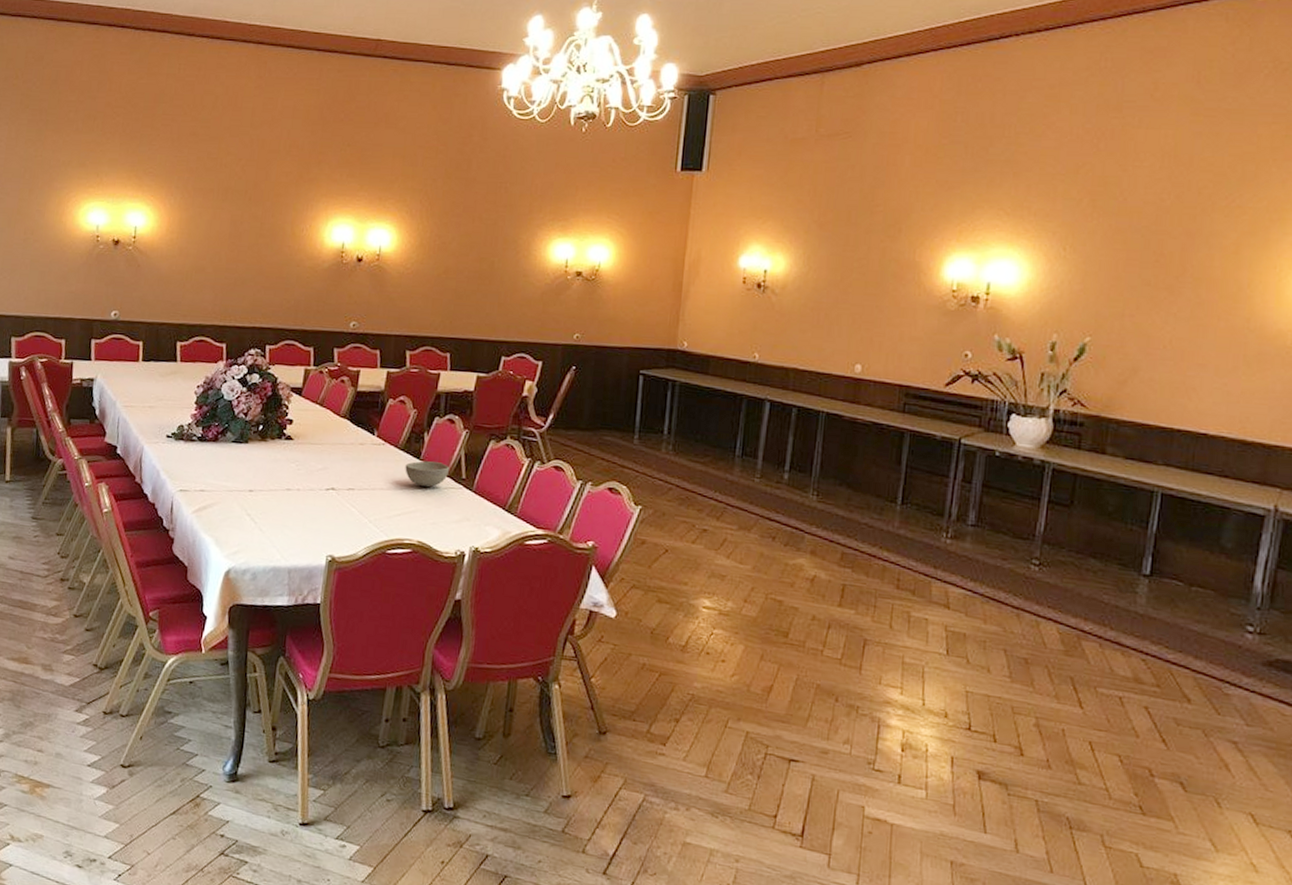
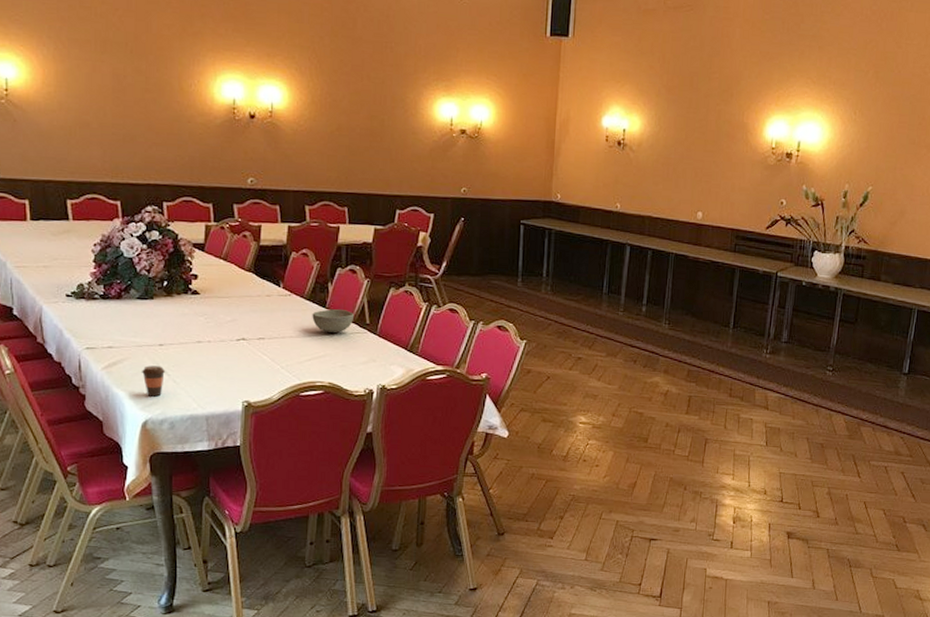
coffee cup: none [230,511,252,545] -> present [142,366,165,397]

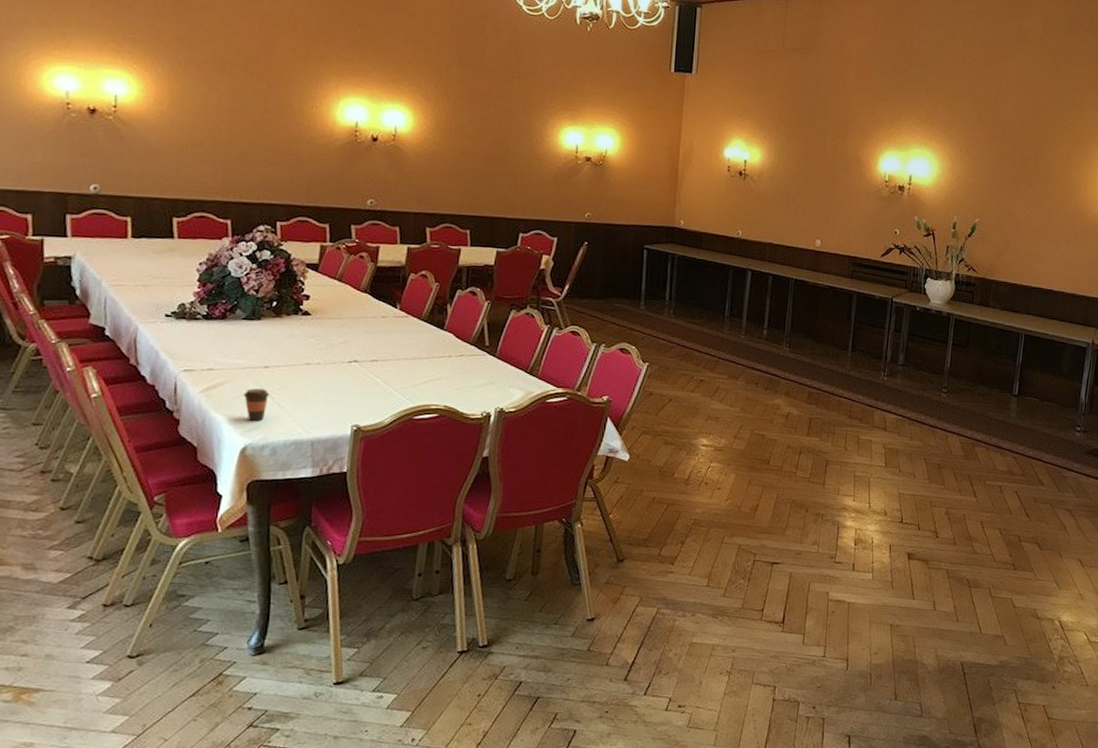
bowl: present [312,309,354,334] -> none [429,331,473,356]

